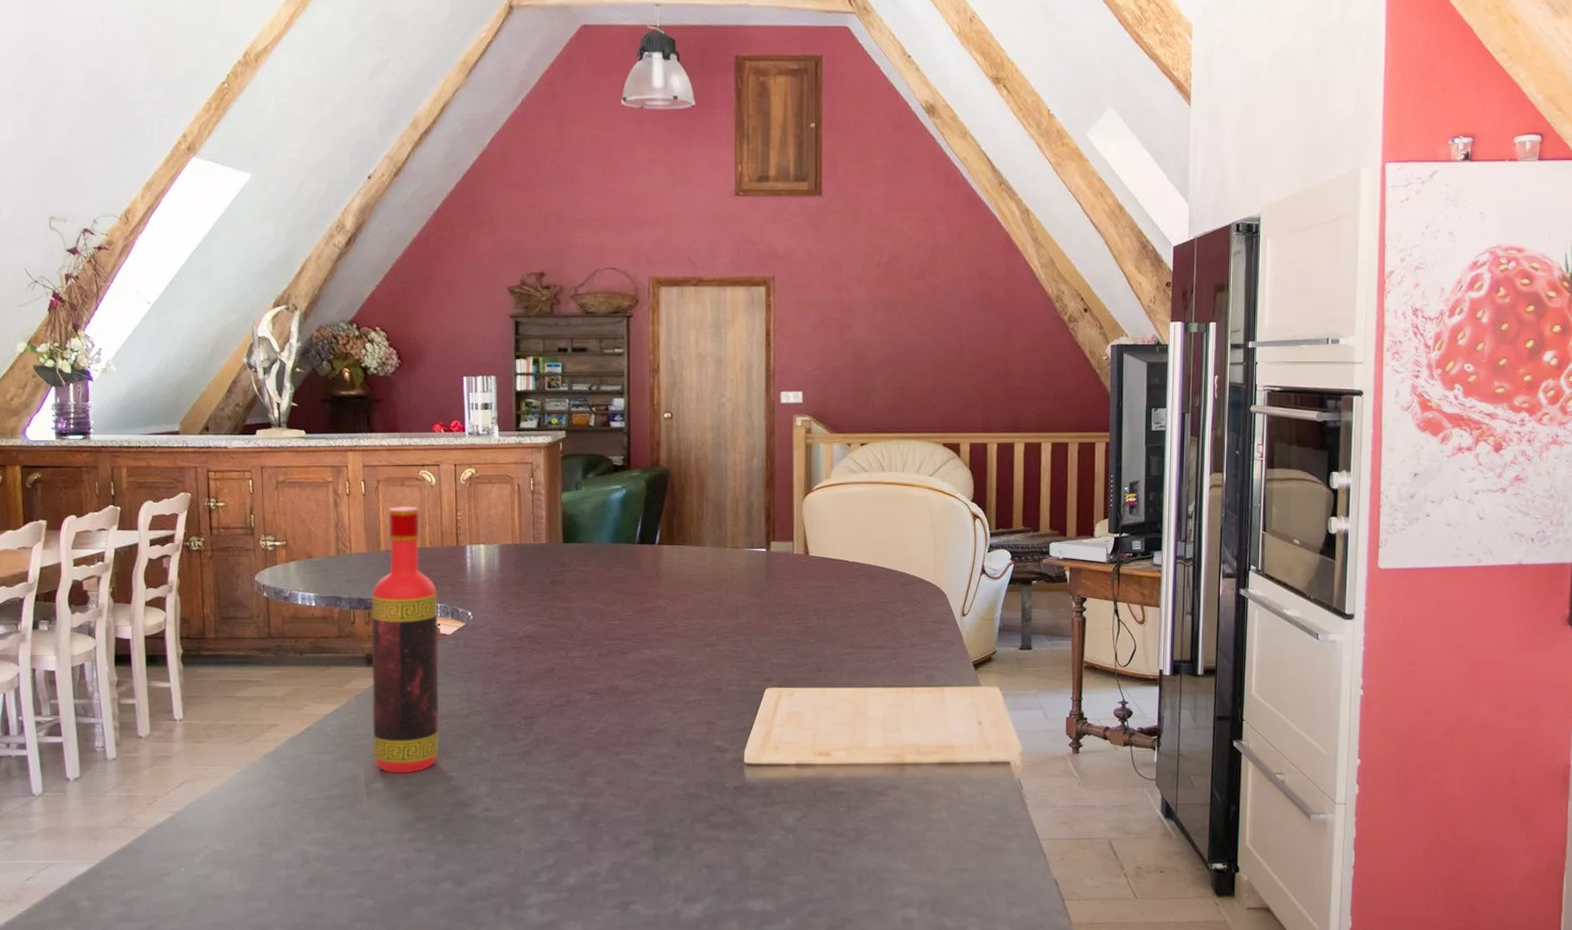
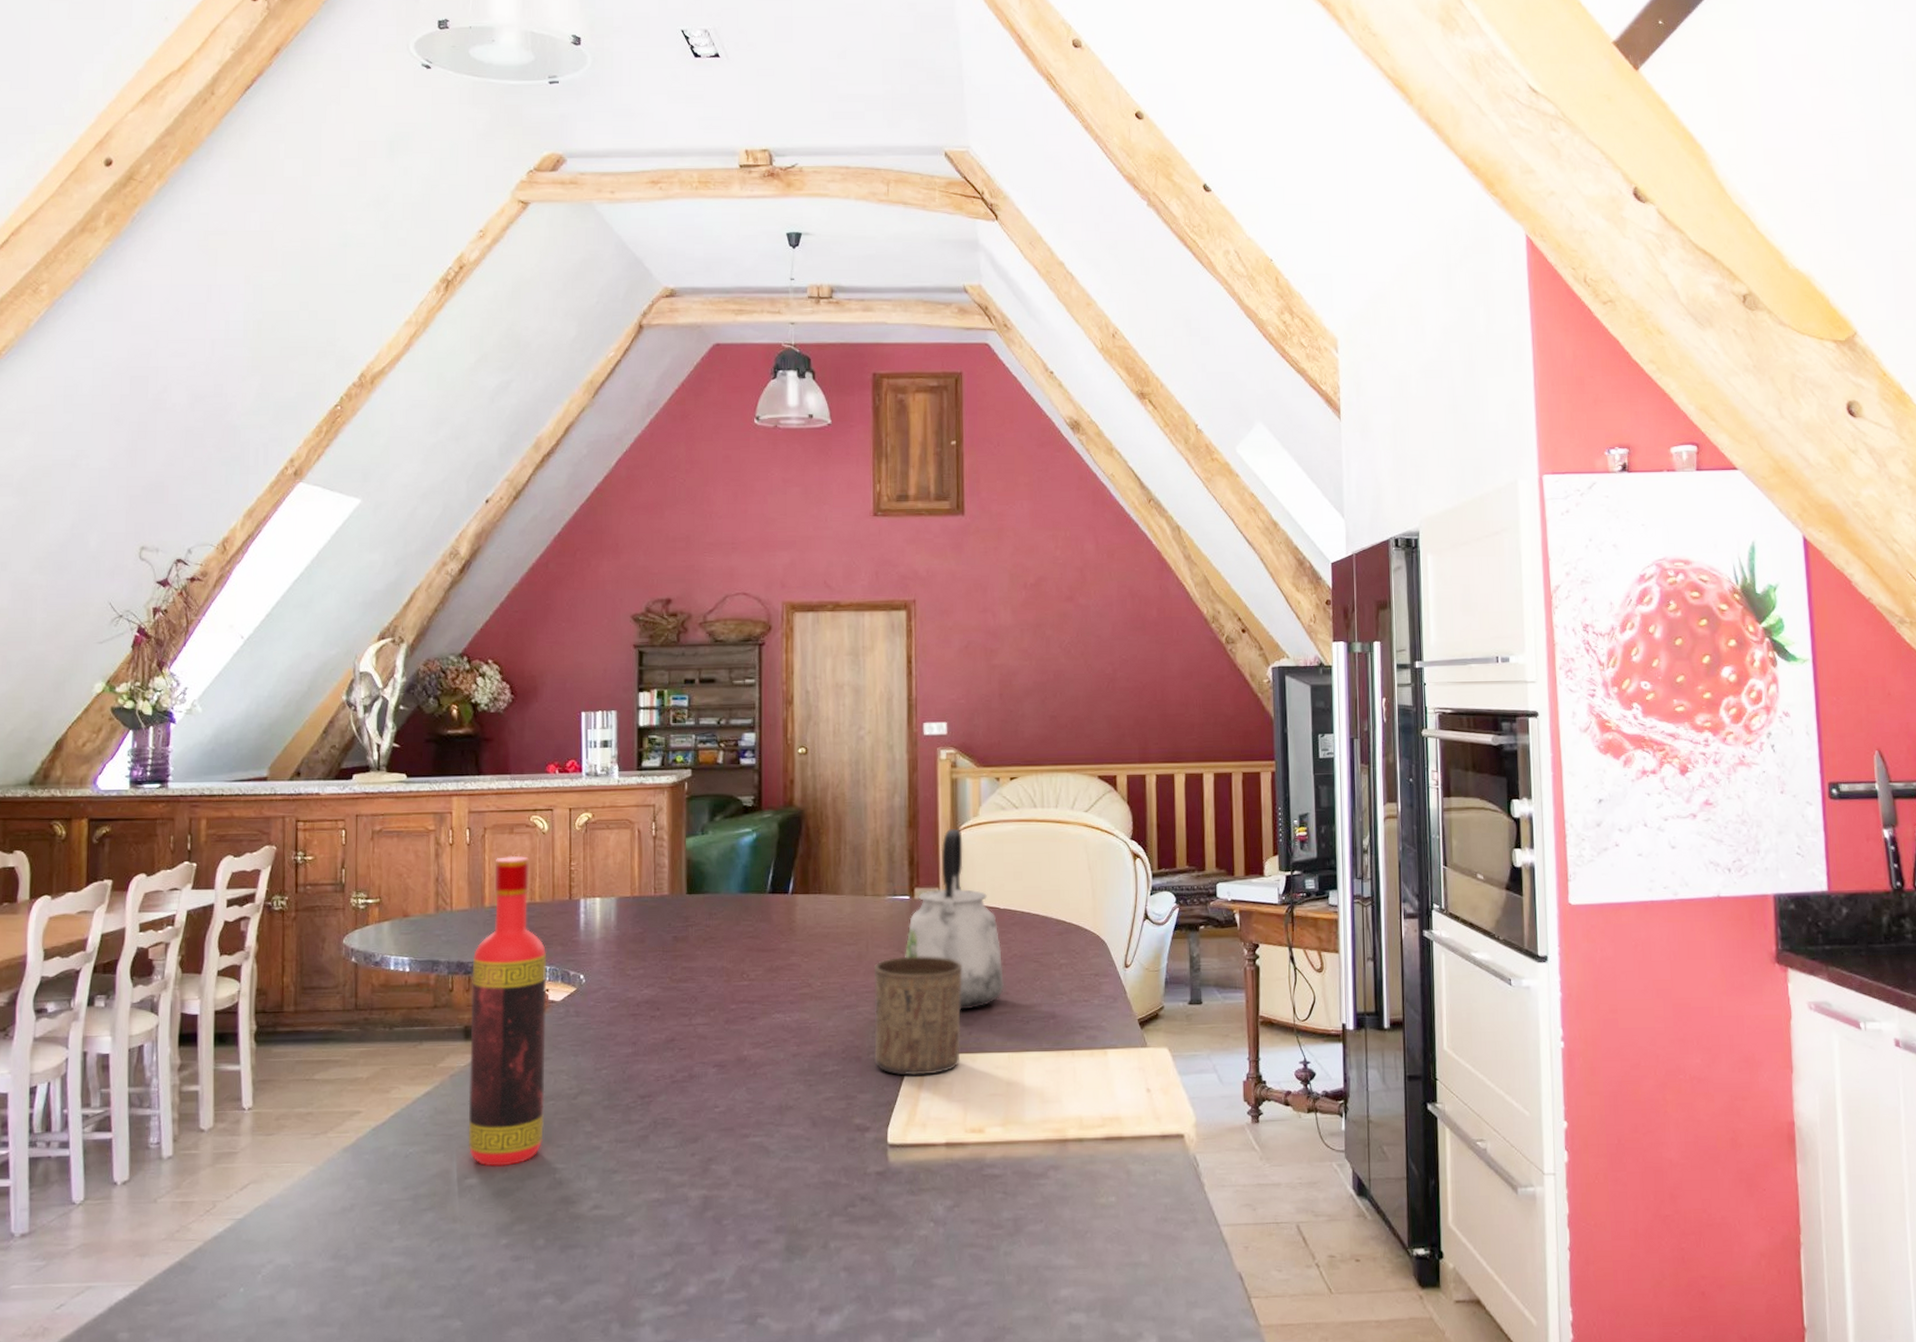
cup: none [733,602,814,706] -> present [873,956,963,1076]
kettle: none [761,488,851,650] -> present [905,828,1004,1010]

